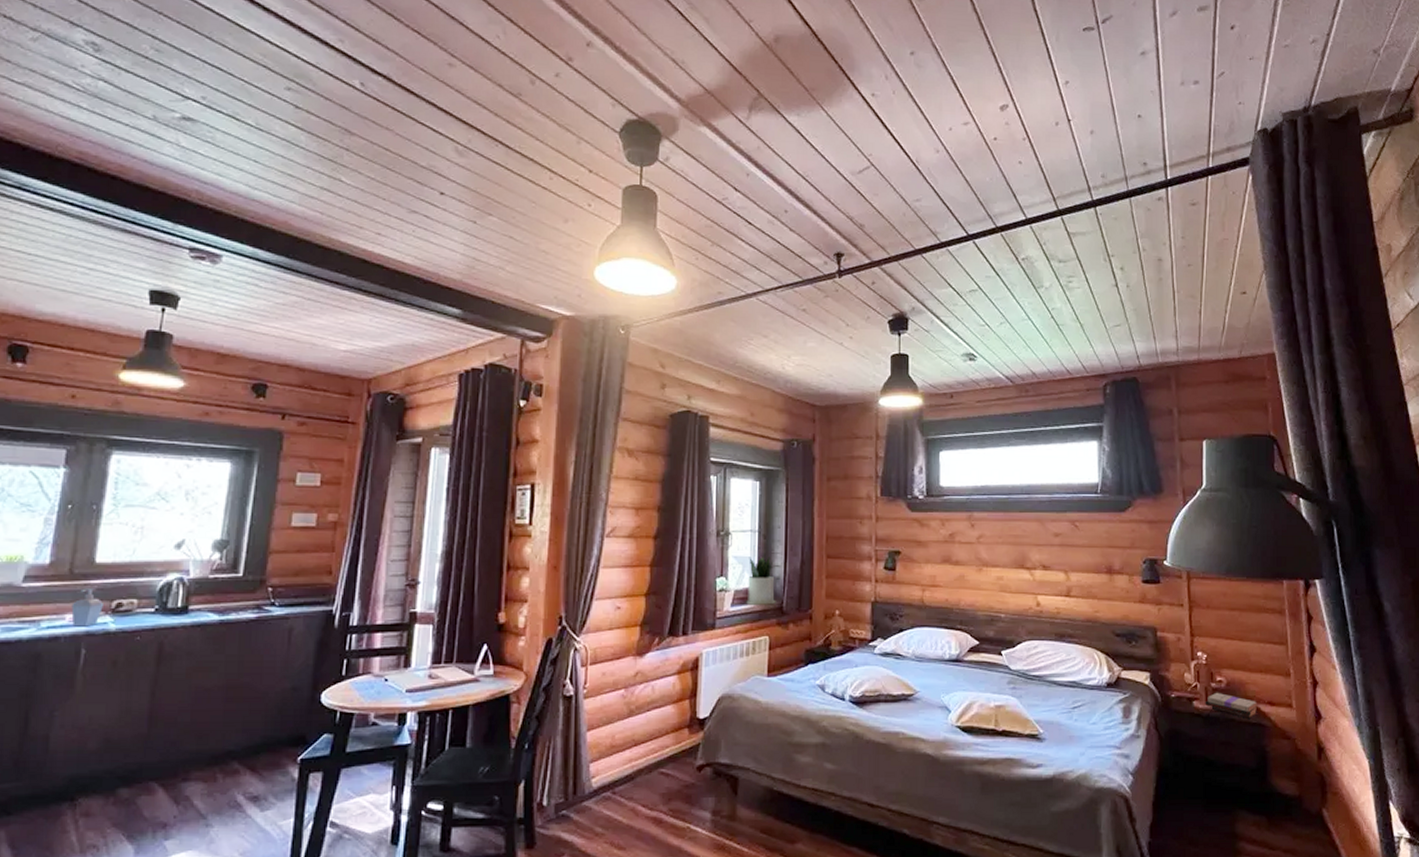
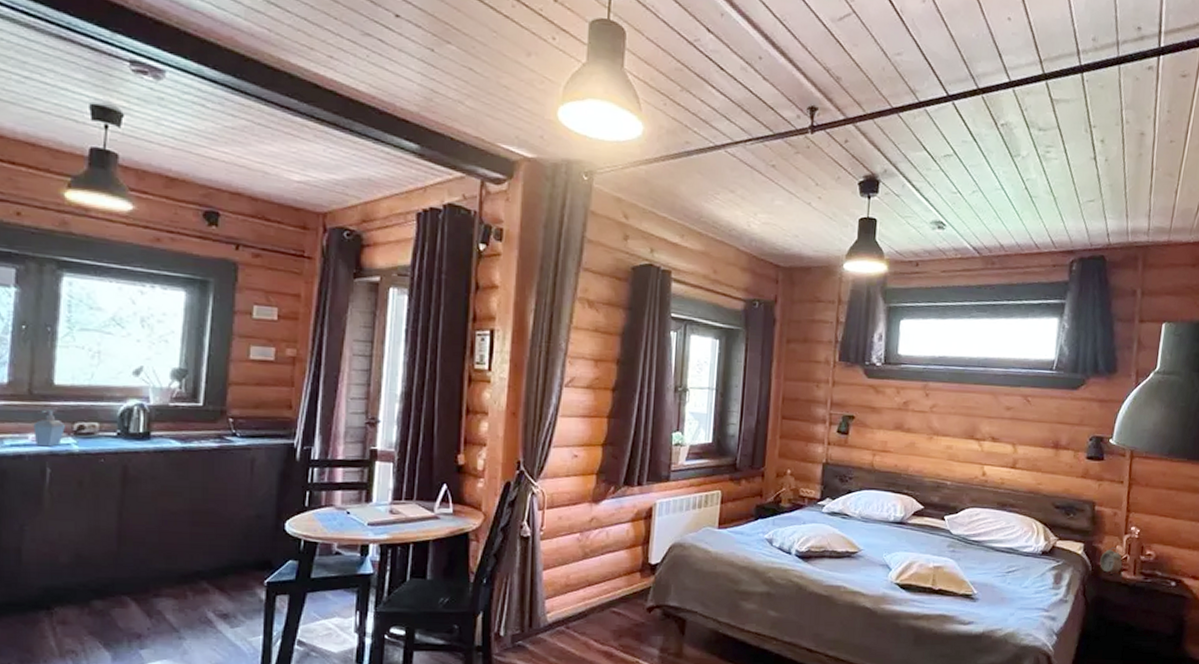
planter: present [745,557,778,606] -> none [699,413,731,462]
alarm clock: none [1169,674,1193,704] -> present [1099,547,1123,574]
books: present [1205,692,1257,719] -> none [1132,564,1182,590]

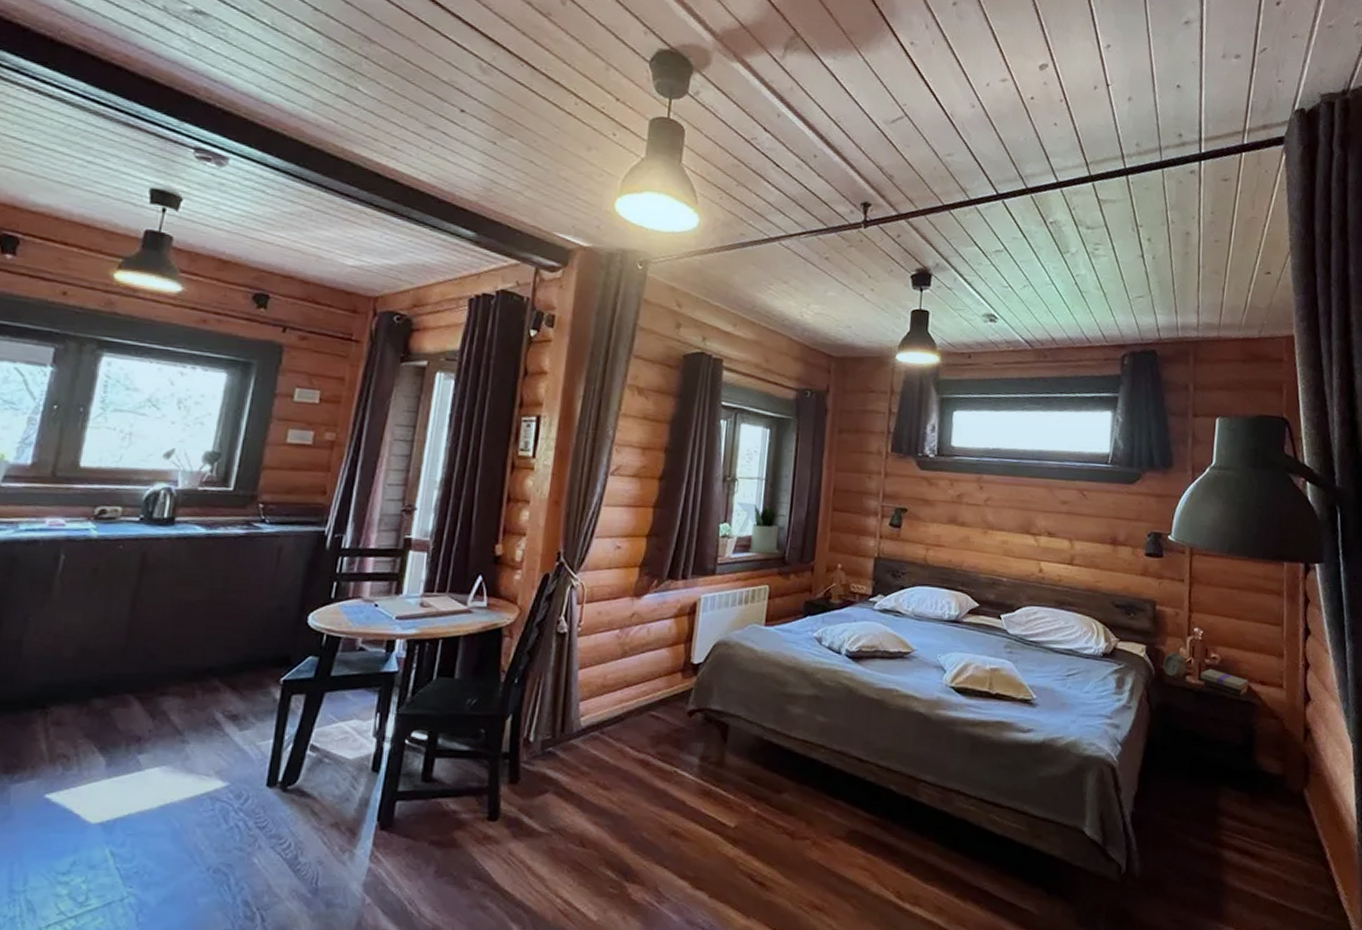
soap bottle: present [33,409,66,447] -> none [51,492,87,532]
planter: none [699,413,731,462] -> present [747,504,780,556]
books: none [1132,564,1182,590] -> present [1197,668,1249,696]

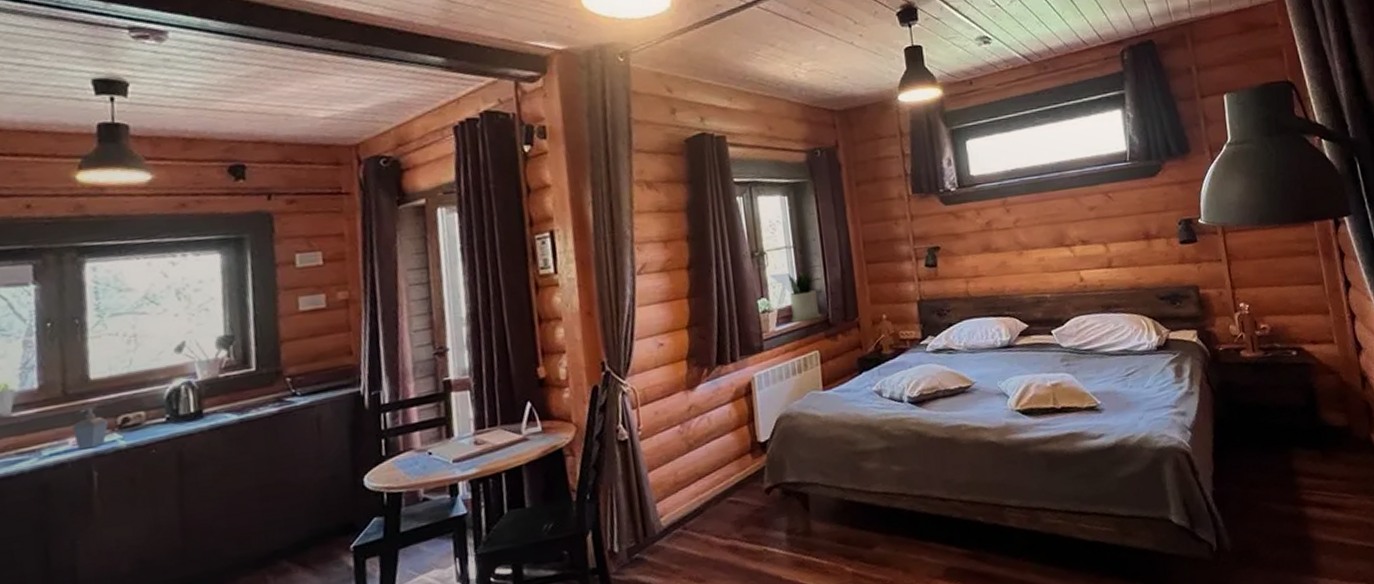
soap bottle: none [51,492,87,532] -> present [72,406,109,450]
alarm clock: present [1163,649,1187,678] -> none [1216,327,1240,356]
books: present [1197,668,1249,696] -> none [1251,339,1301,361]

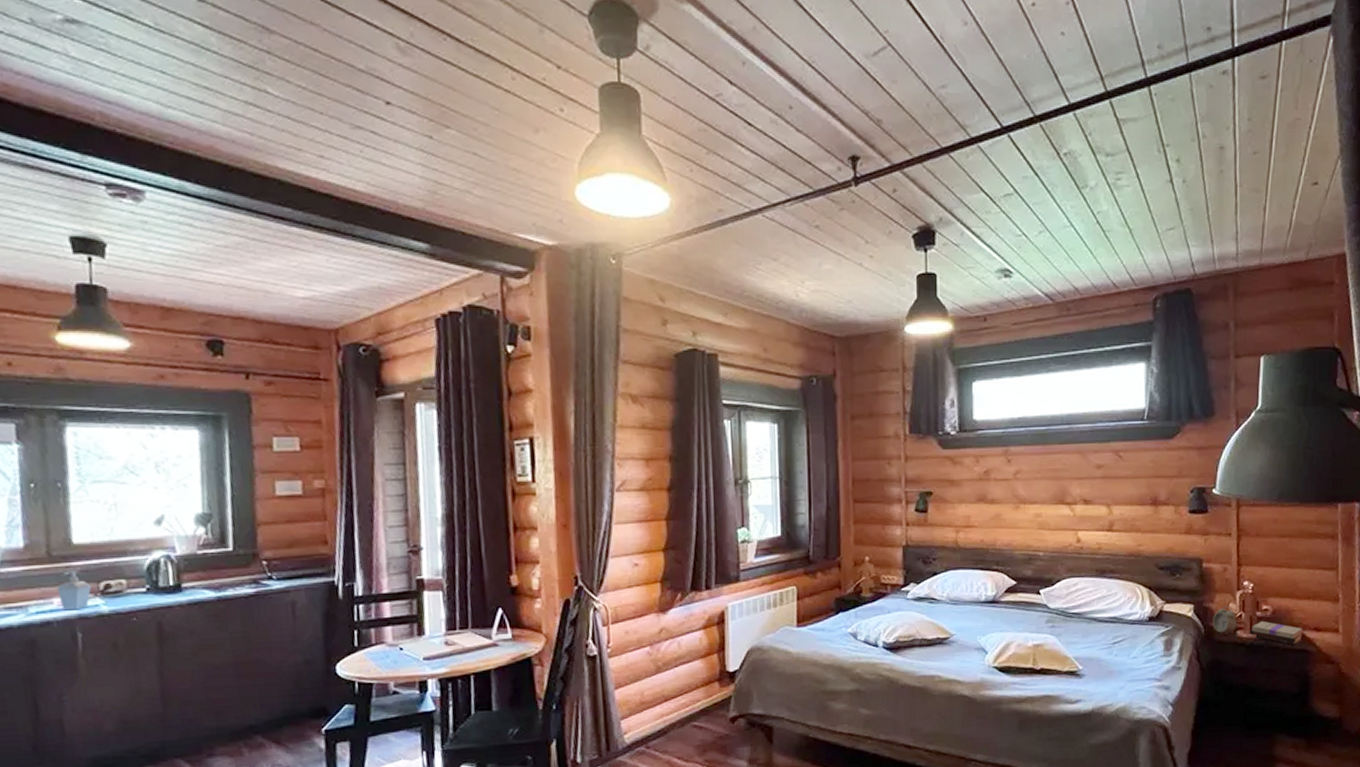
planter: present [787,271,823,323] -> none [769,504,804,557]
alarm clock: none [1216,327,1240,356] -> present [1212,605,1238,634]
books: none [1251,339,1301,361] -> present [1249,620,1303,646]

